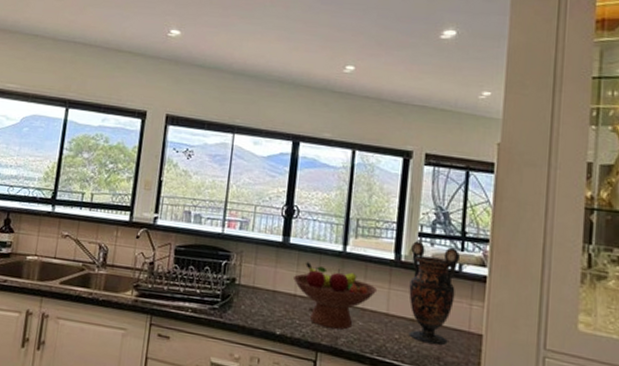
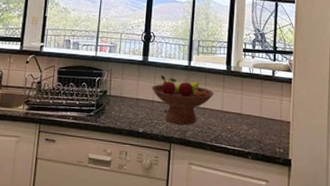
vase: present [408,241,460,345] -> none [237,55,273,132]

